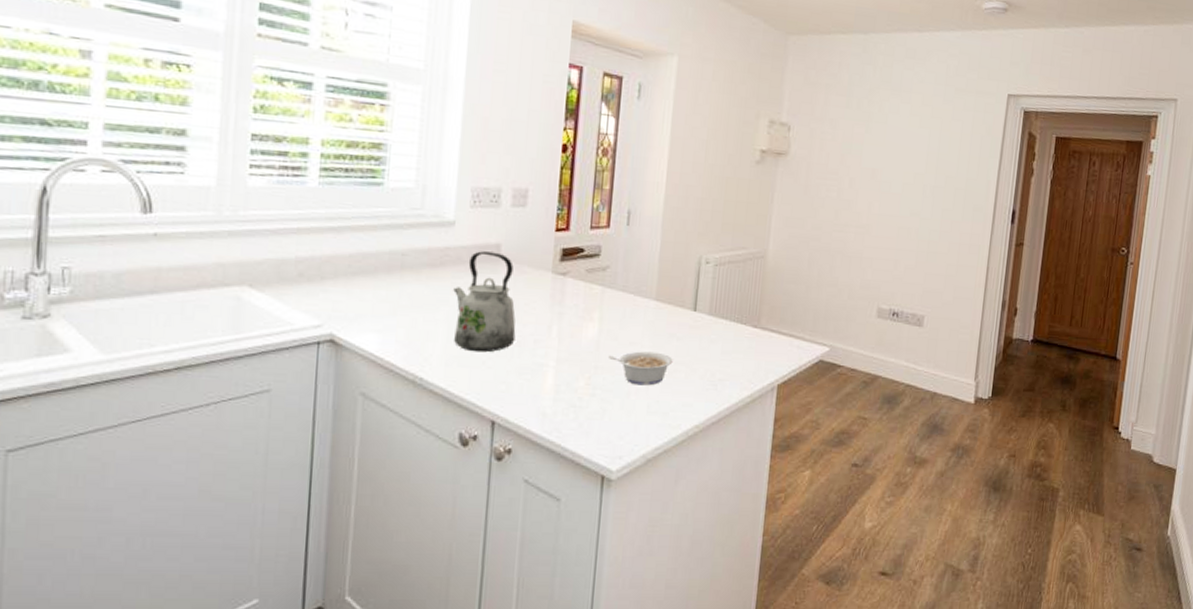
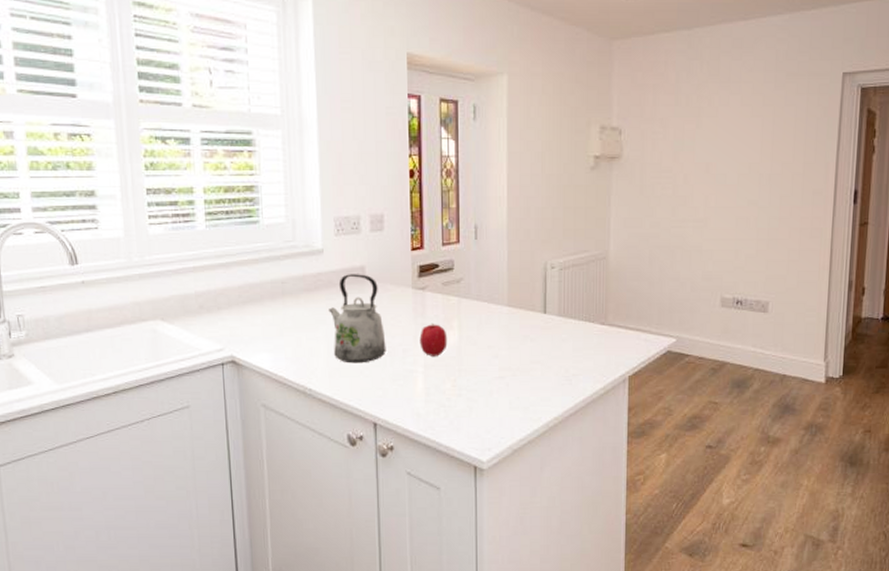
fruit: none [554,312,586,350] -> present [419,323,448,356]
legume: present [607,351,673,386] -> none [469,353,529,384]

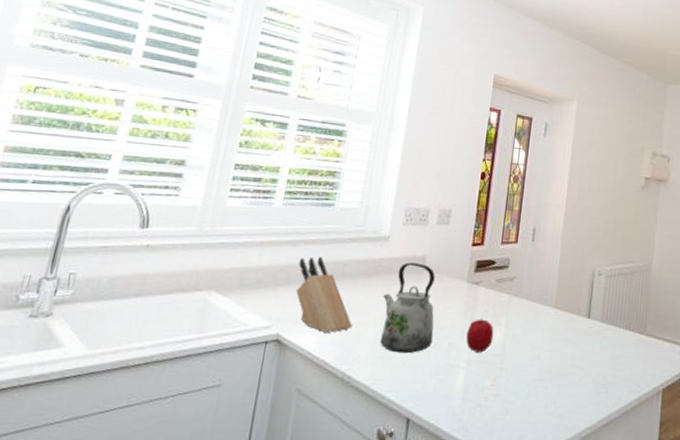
knife block: none [236,276,303,350] -> present [295,256,352,333]

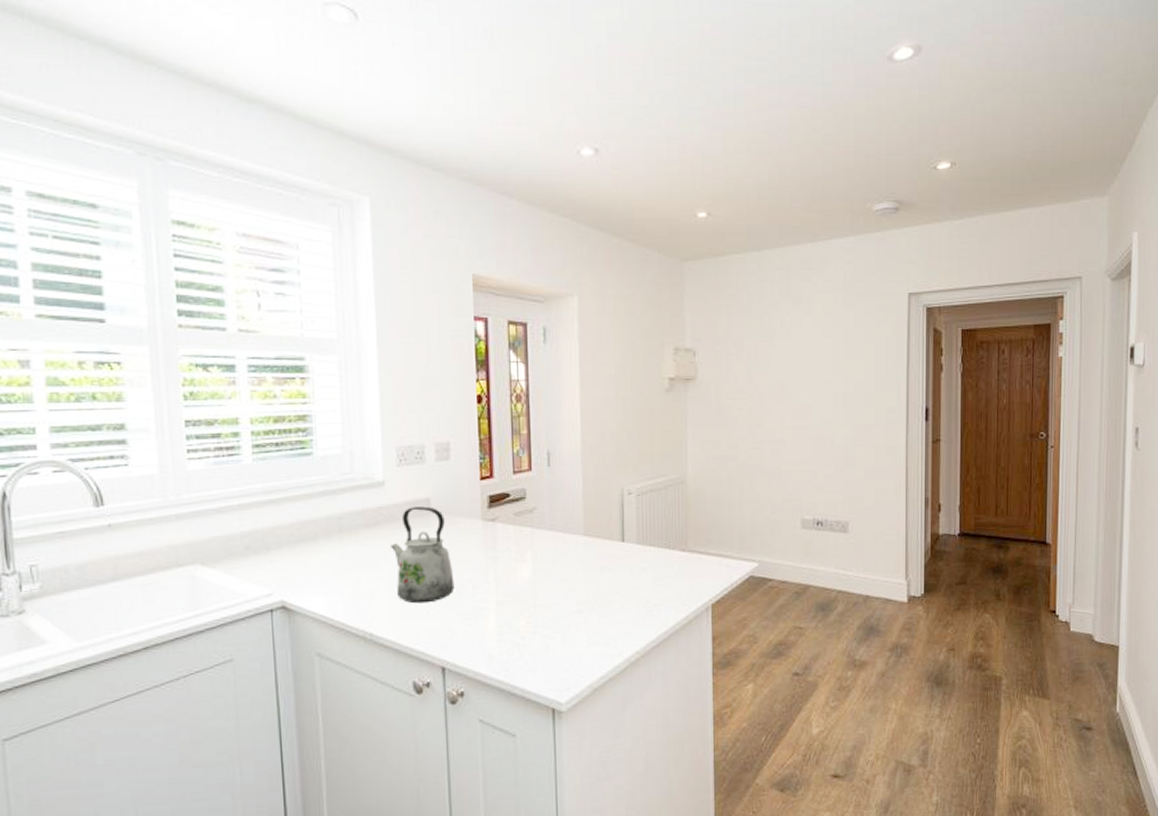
knife block: present [295,256,352,333] -> none [287,512,363,592]
fruit: present [466,318,494,353] -> none [490,556,521,592]

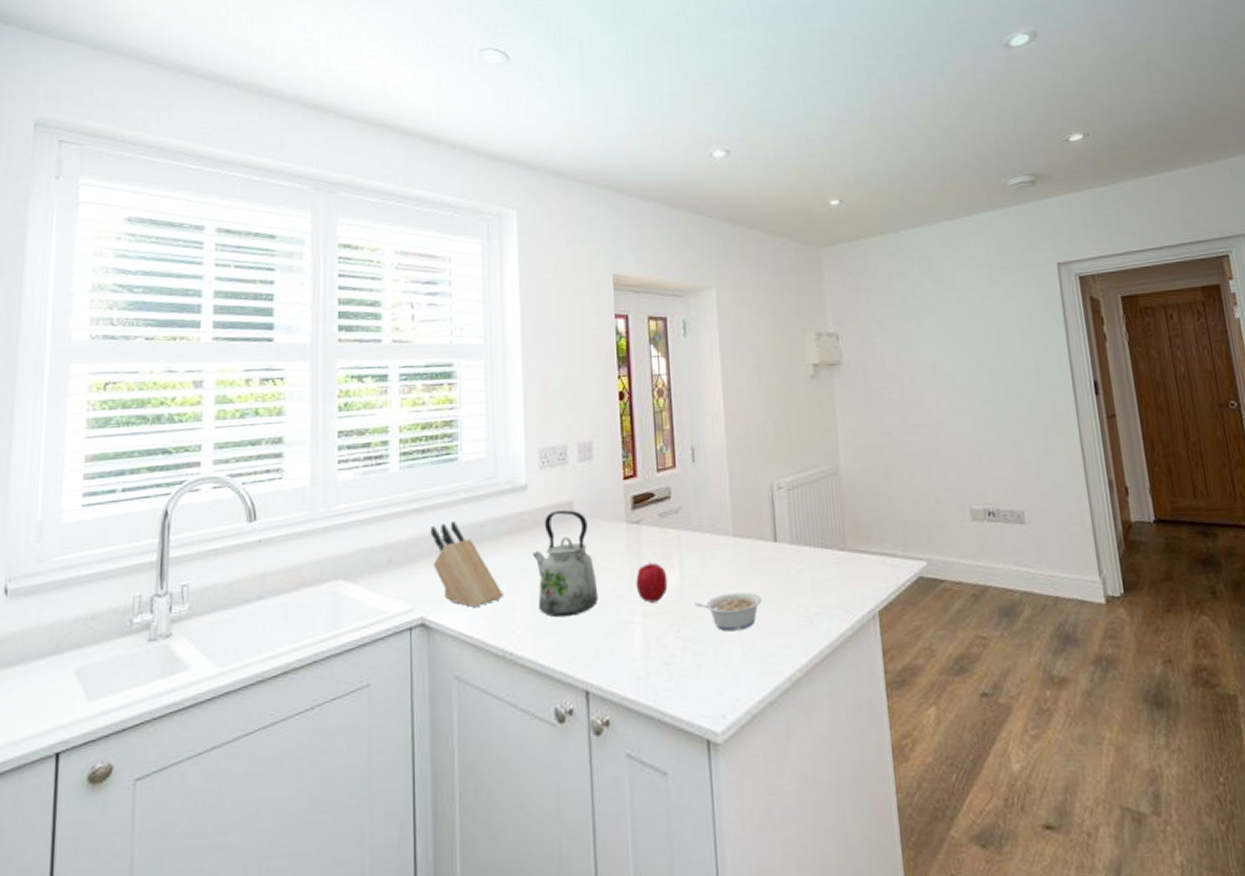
knife block: none [287,512,363,592] -> present [430,520,503,607]
fruit: none [490,556,521,592] -> present [636,561,668,603]
legume: none [544,585,607,619] -> present [693,592,762,632]

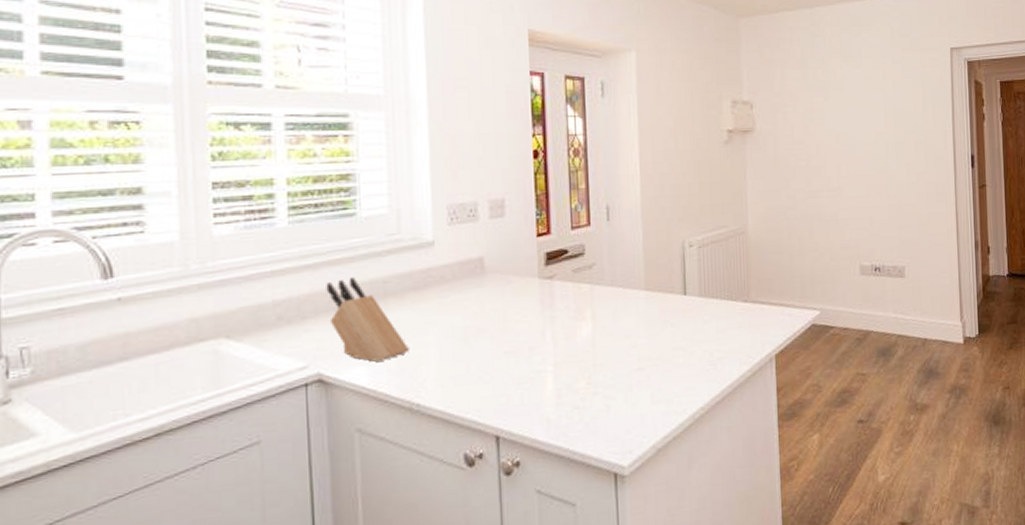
kettle: present [533,510,599,618] -> none [441,266,510,370]
fruit: present [636,561,668,603] -> none [548,314,580,353]
legume: present [693,592,762,632] -> none [605,341,670,377]

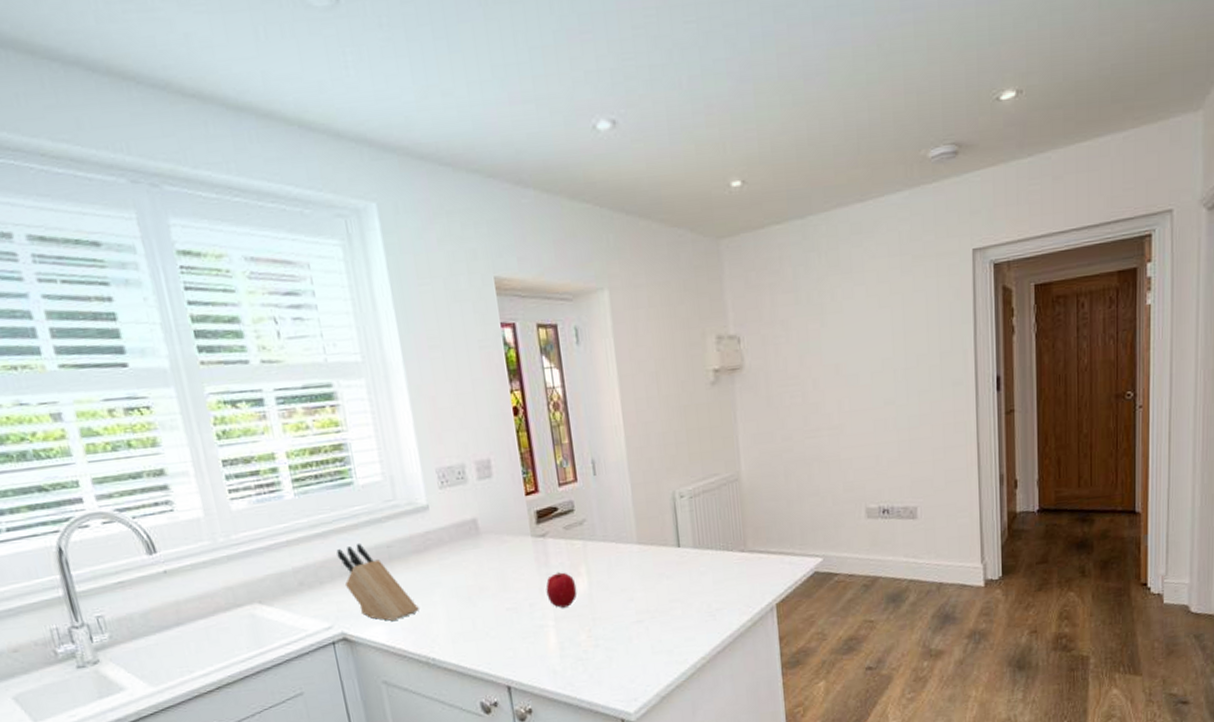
fruit: none [548,314,580,353] -> present [546,571,578,608]

